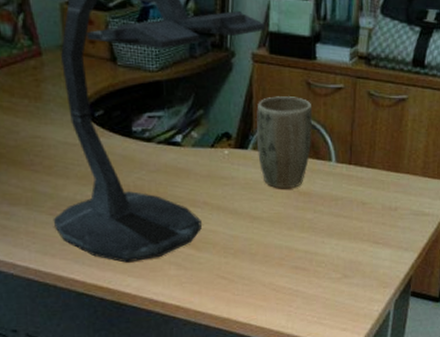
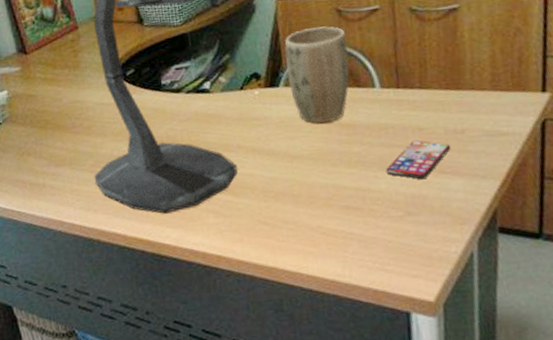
smartphone: none [332,213,385,248] -> present [385,140,451,180]

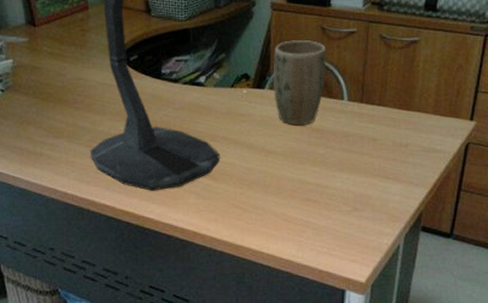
smartphone: present [385,140,451,180] -> none [342,149,396,182]

